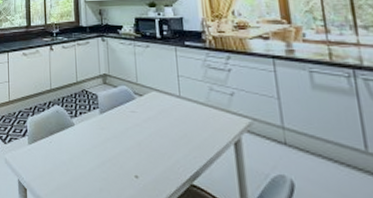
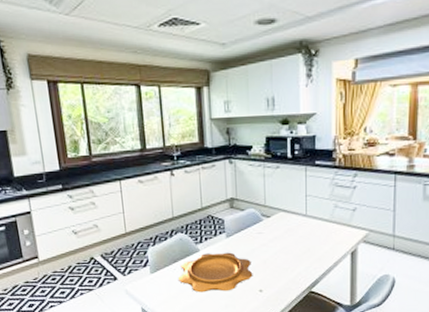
decorative bowl: none [53,128,128,173] -> present [177,252,253,293]

